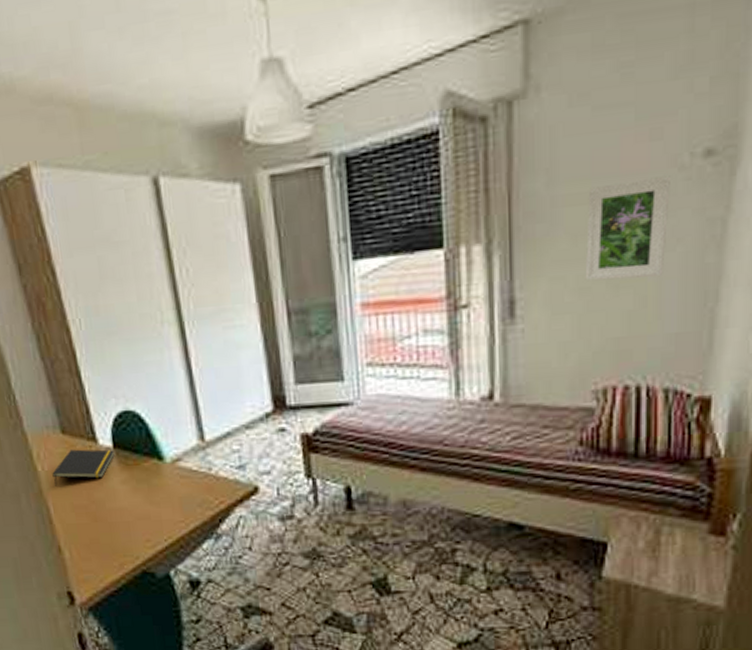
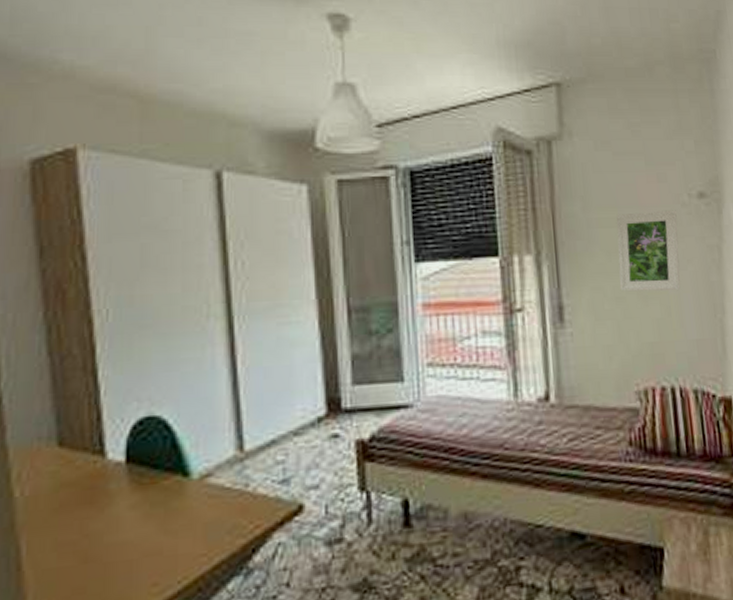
notepad: present [52,449,115,486] -> none [34,465,126,517]

